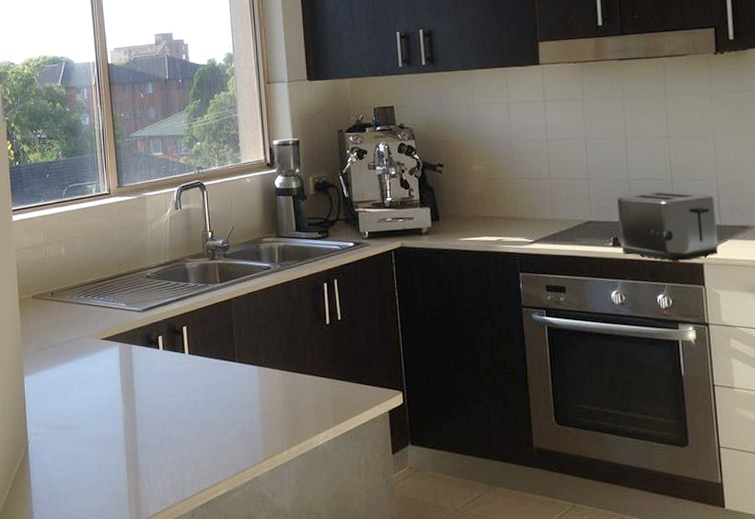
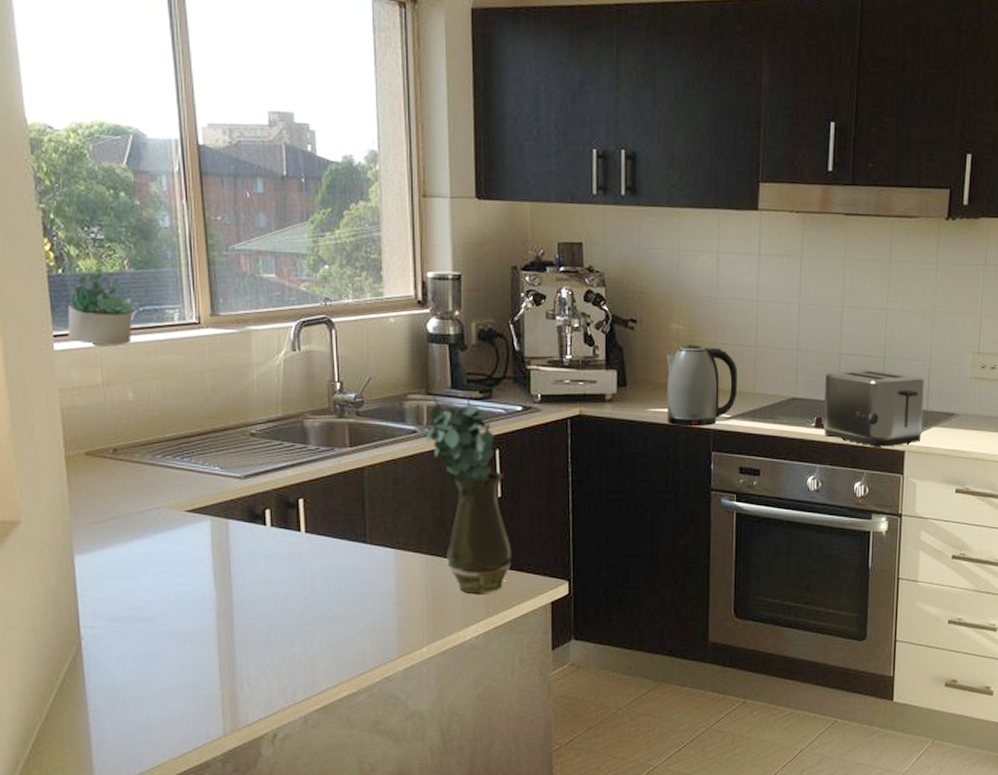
succulent plant: none [22,158,67,215] -> present [67,268,136,345]
vase: none [278,238,353,404] -> present [426,395,512,594]
kettle: none [471,180,538,252] -> present [666,343,738,427]

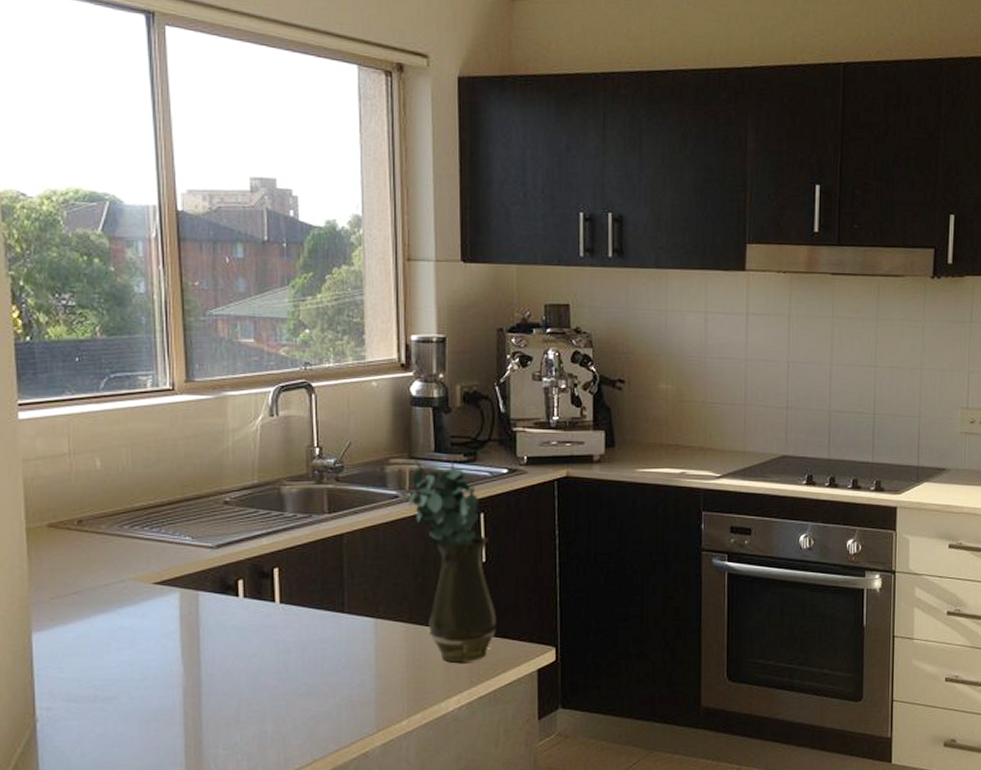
succulent plant: present [67,268,136,345] -> none [34,335,107,413]
kettle: present [666,343,738,427] -> none [655,403,728,487]
toaster: present [823,368,926,447] -> none [814,425,916,503]

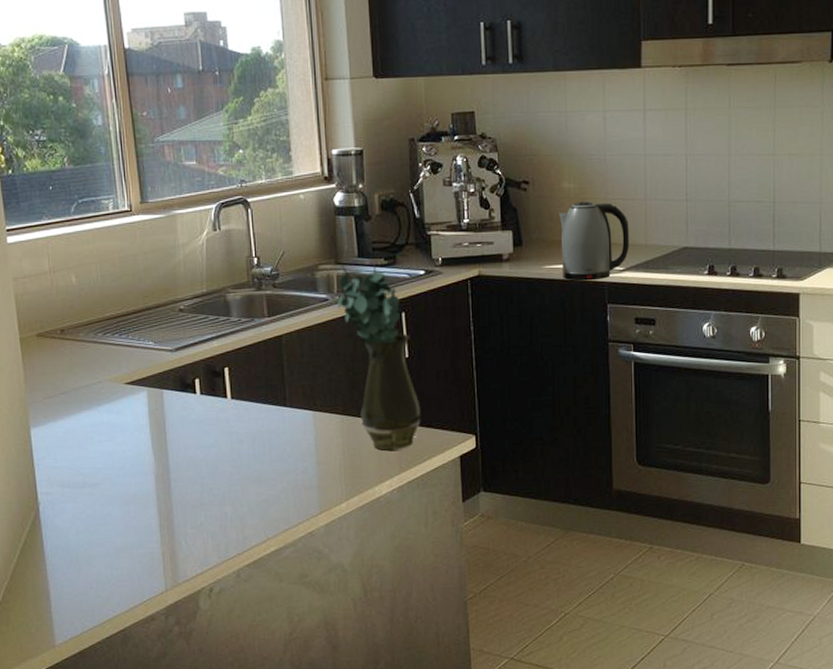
kettle: none [655,403,728,487] -> present [559,200,630,281]

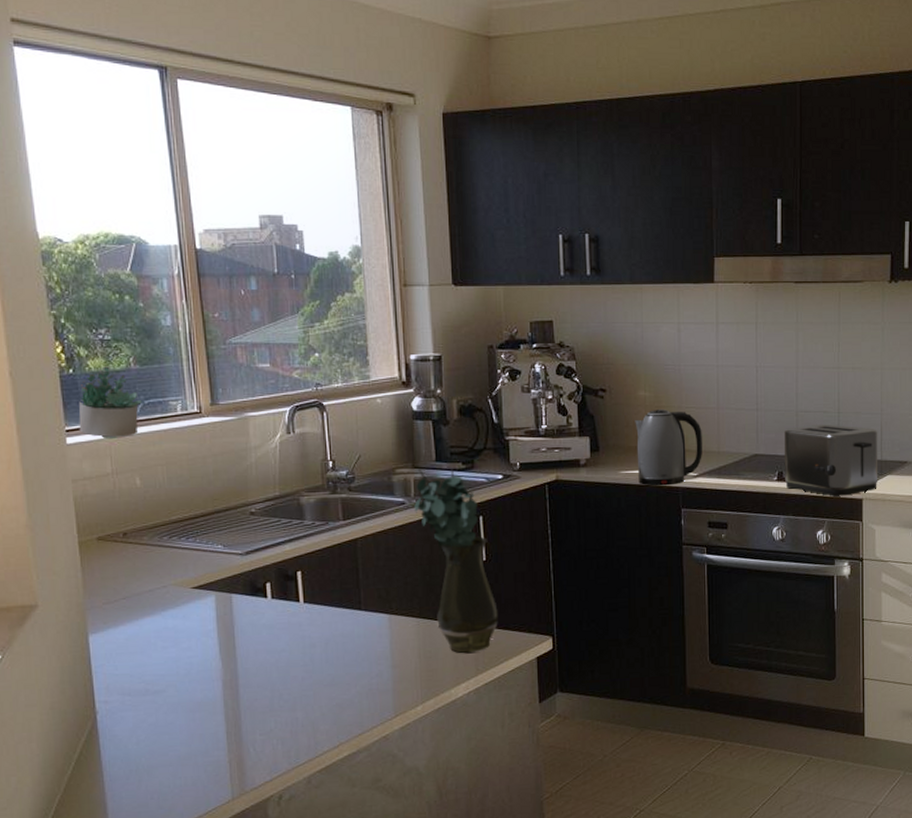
succulent plant: none [18,166,76,236] -> present [78,366,142,437]
toaster: none [715,214,817,291] -> present [783,423,878,496]

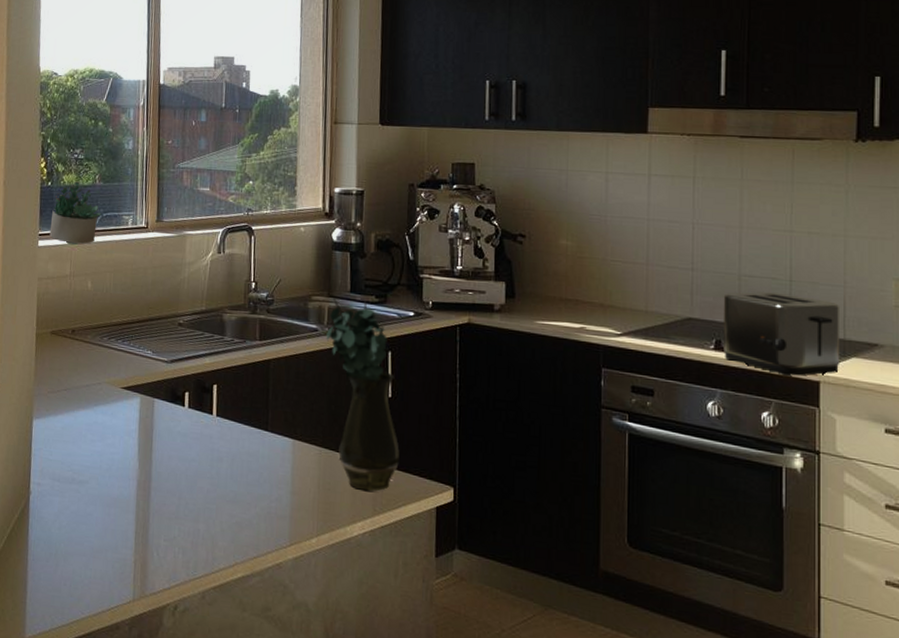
kettle: present [635,408,703,486] -> none [554,259,629,342]

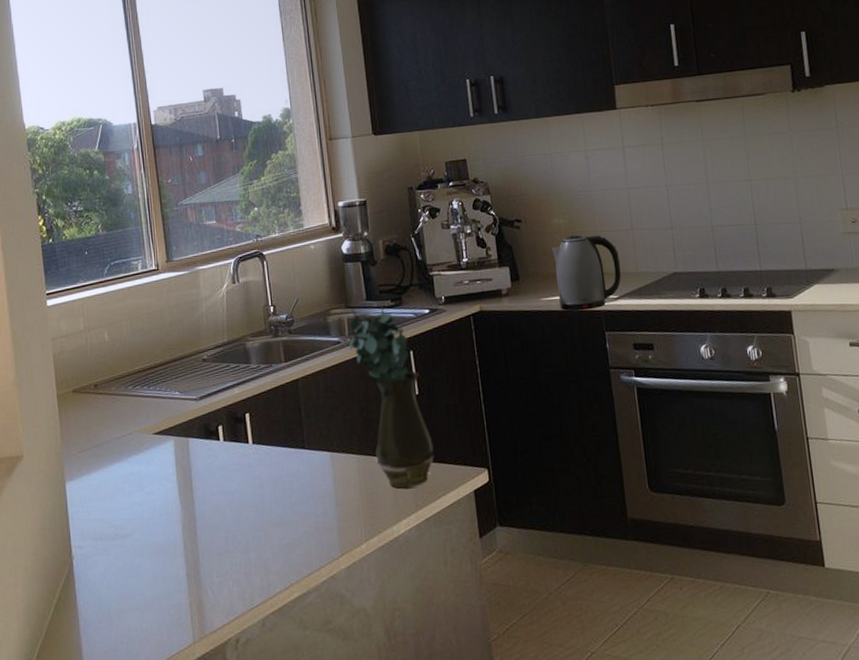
succulent plant: present [49,181,101,244] -> none [57,234,109,298]
kettle: none [554,259,629,342] -> present [551,234,621,312]
toaster: present [723,291,841,376] -> none [701,236,806,310]

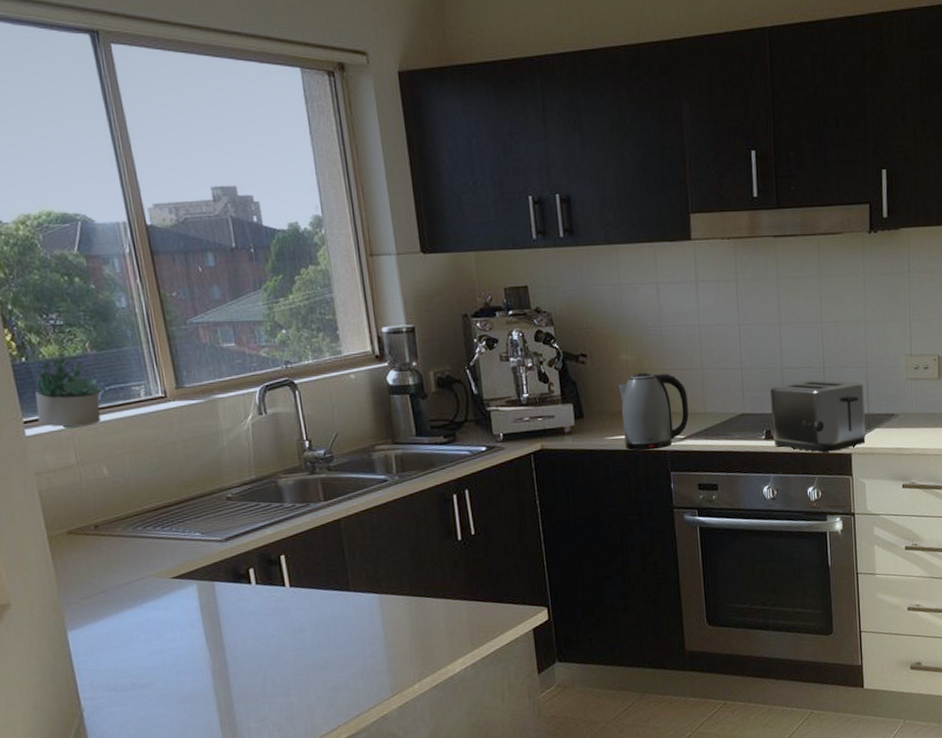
succulent plant: none [57,234,109,298] -> present [35,352,102,427]
vase: present [349,307,434,489] -> none [397,443,492,629]
toaster: none [701,236,806,310] -> present [769,379,866,452]

